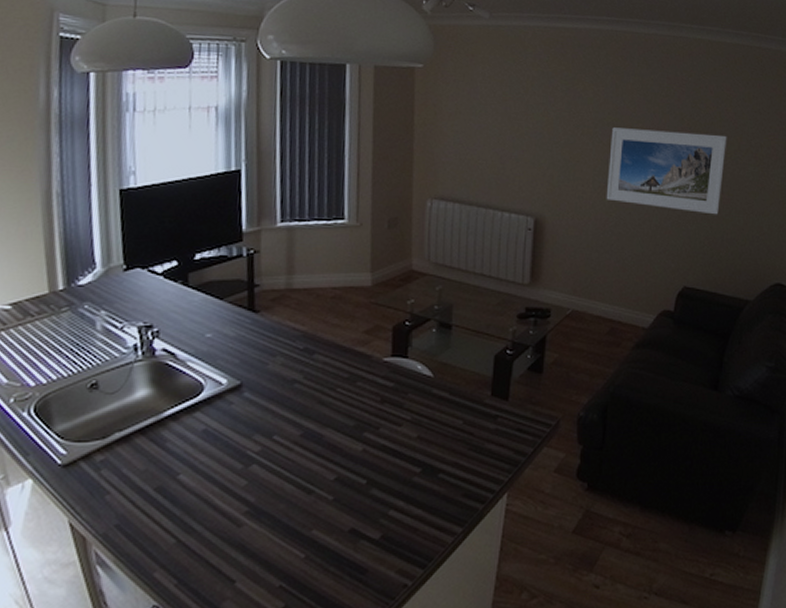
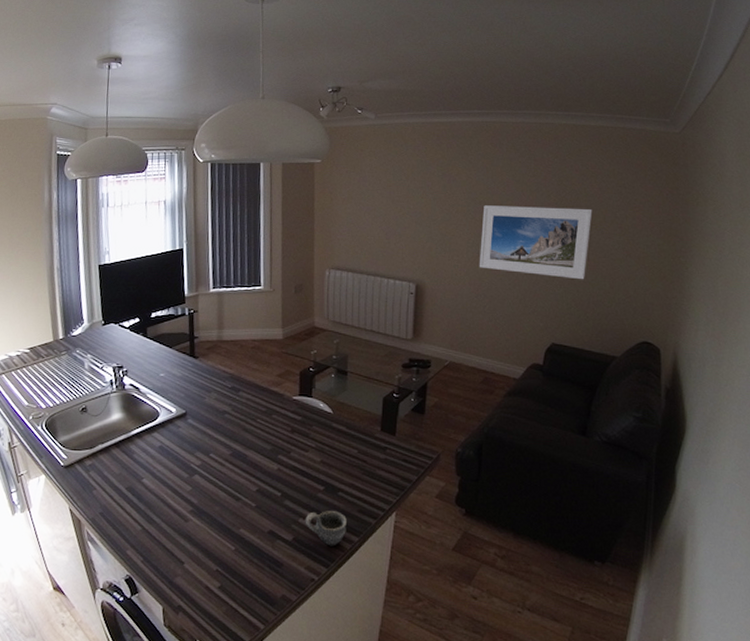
cup: none [396,498,448,542] -> present [305,511,347,547]

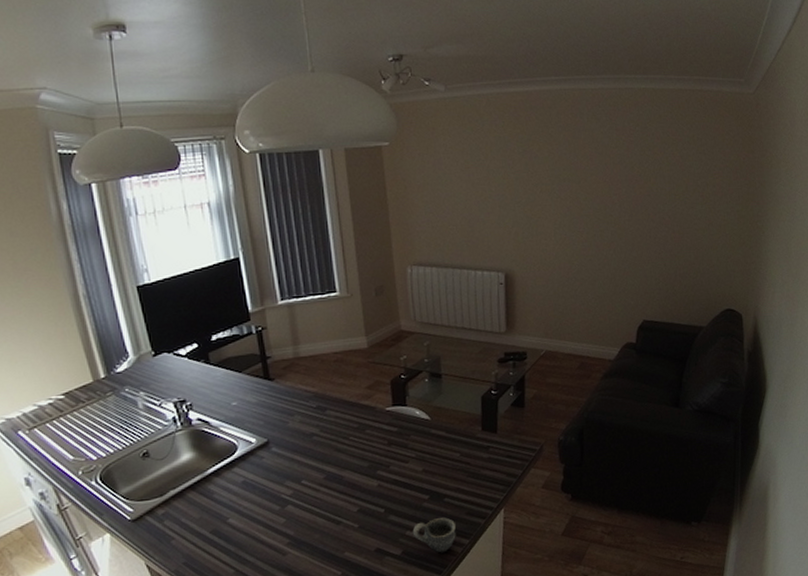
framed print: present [479,205,593,280] -> none [567,178,675,254]

